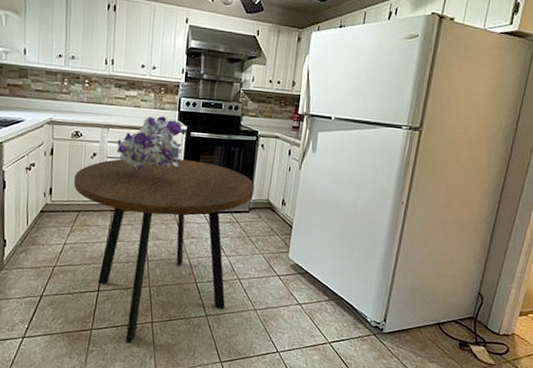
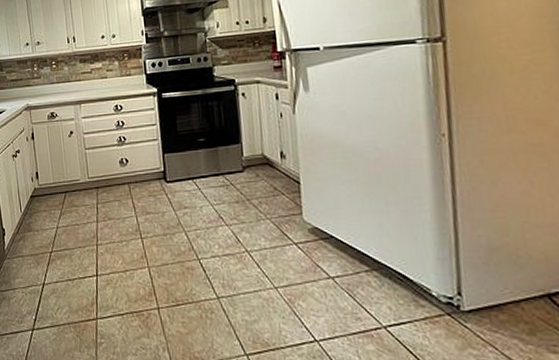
dining table: present [73,159,255,344] -> none [56,122,245,334]
bouquet: present [117,115,183,170] -> none [91,81,157,141]

